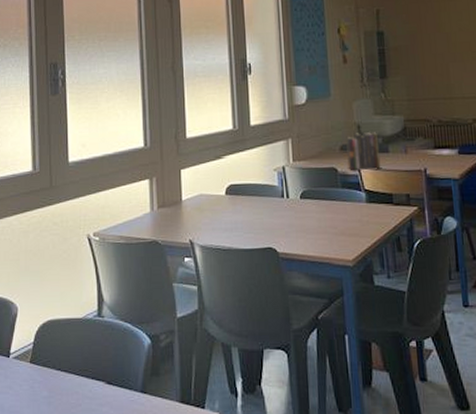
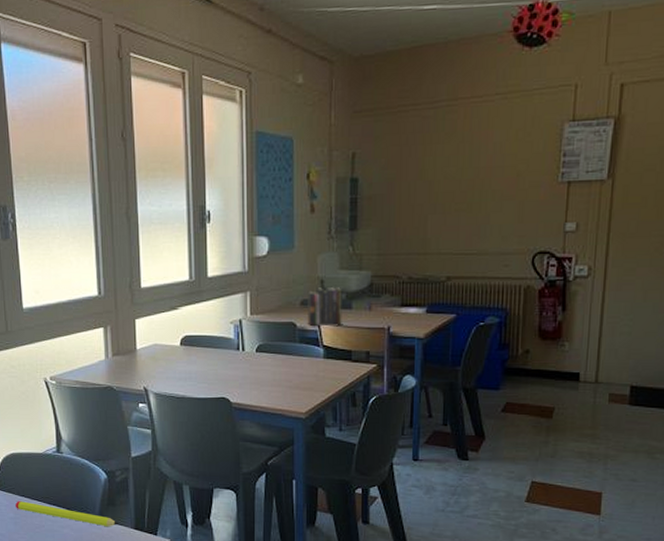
pencil: none [50,376,163,402] -> present [16,501,118,527]

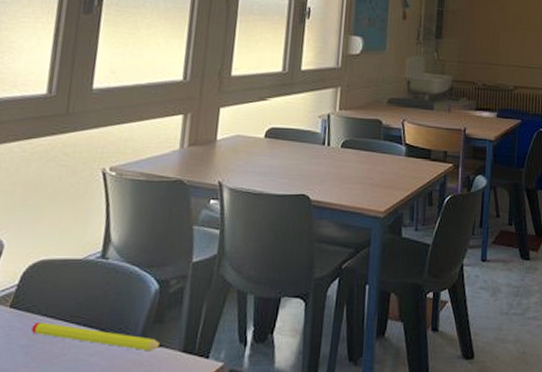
books: present [307,287,342,326] -> none [393,88,426,125]

